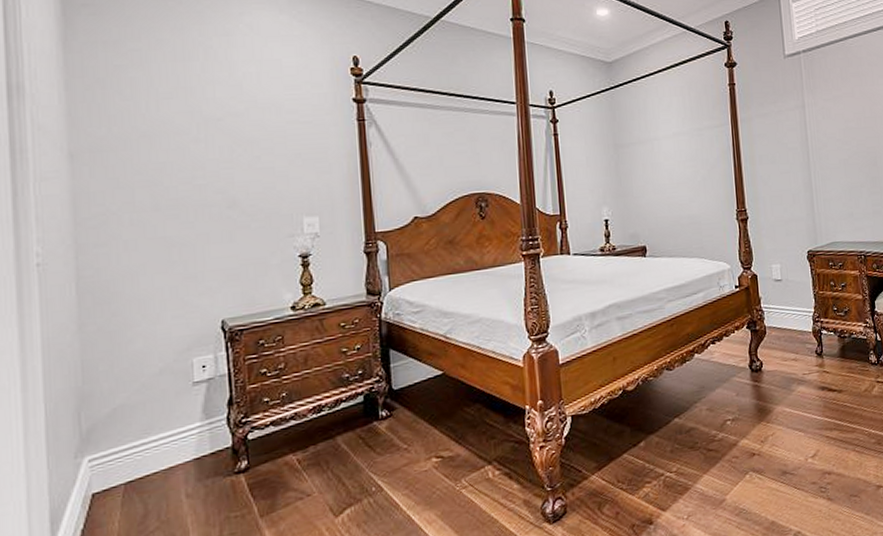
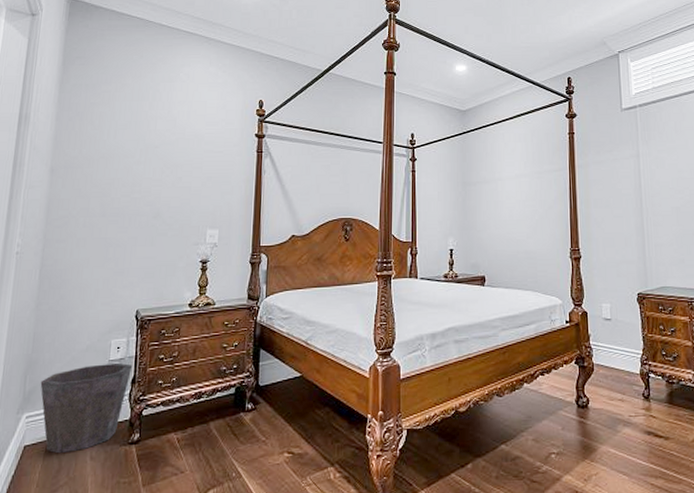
waste bin: none [101,383,227,497] -> present [40,362,133,454]

